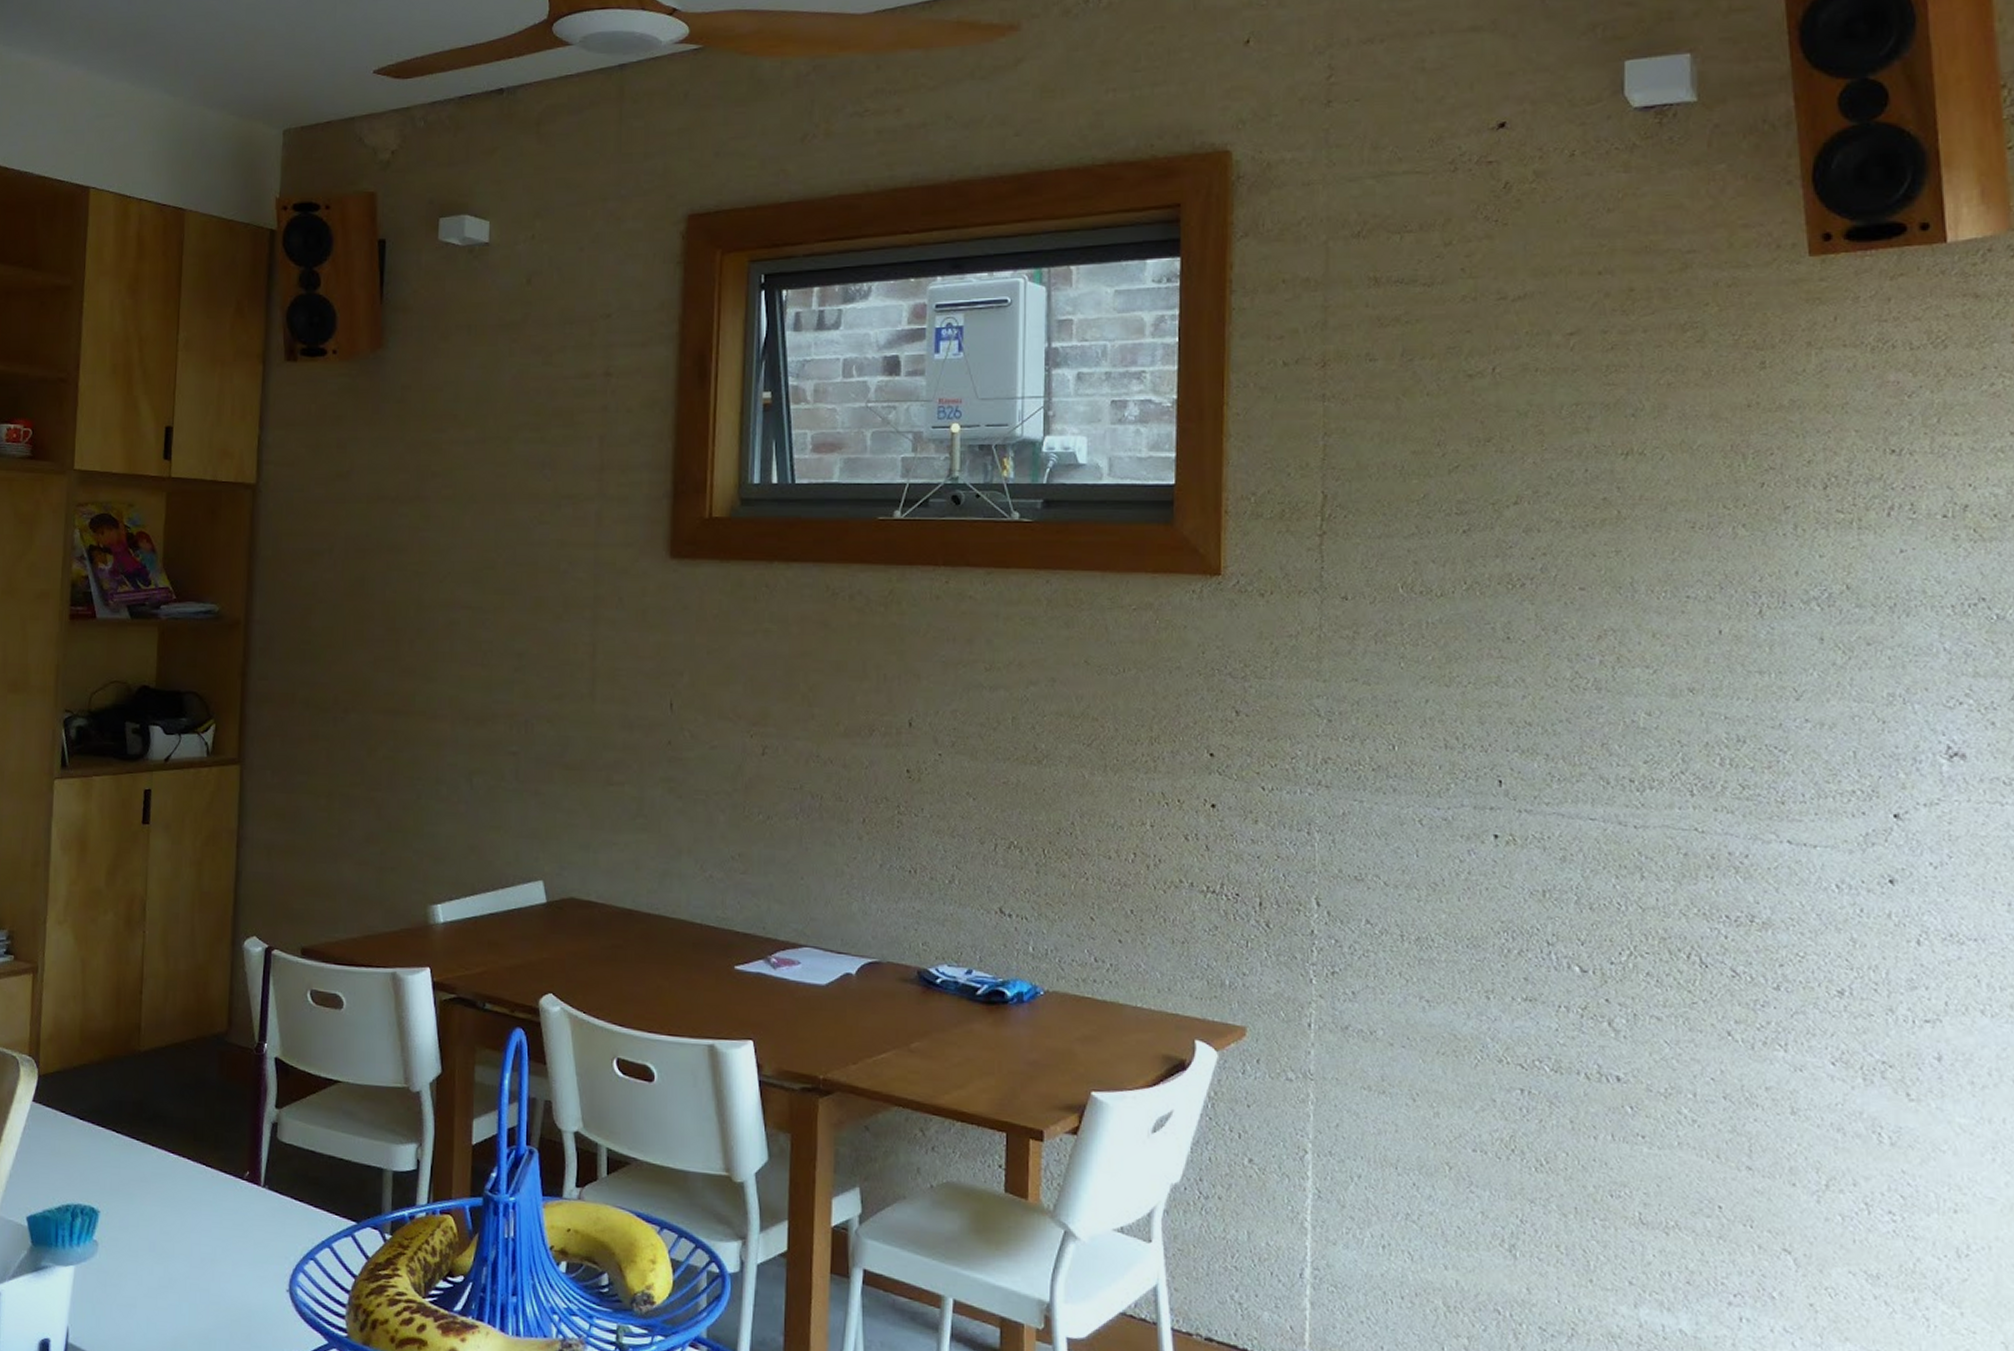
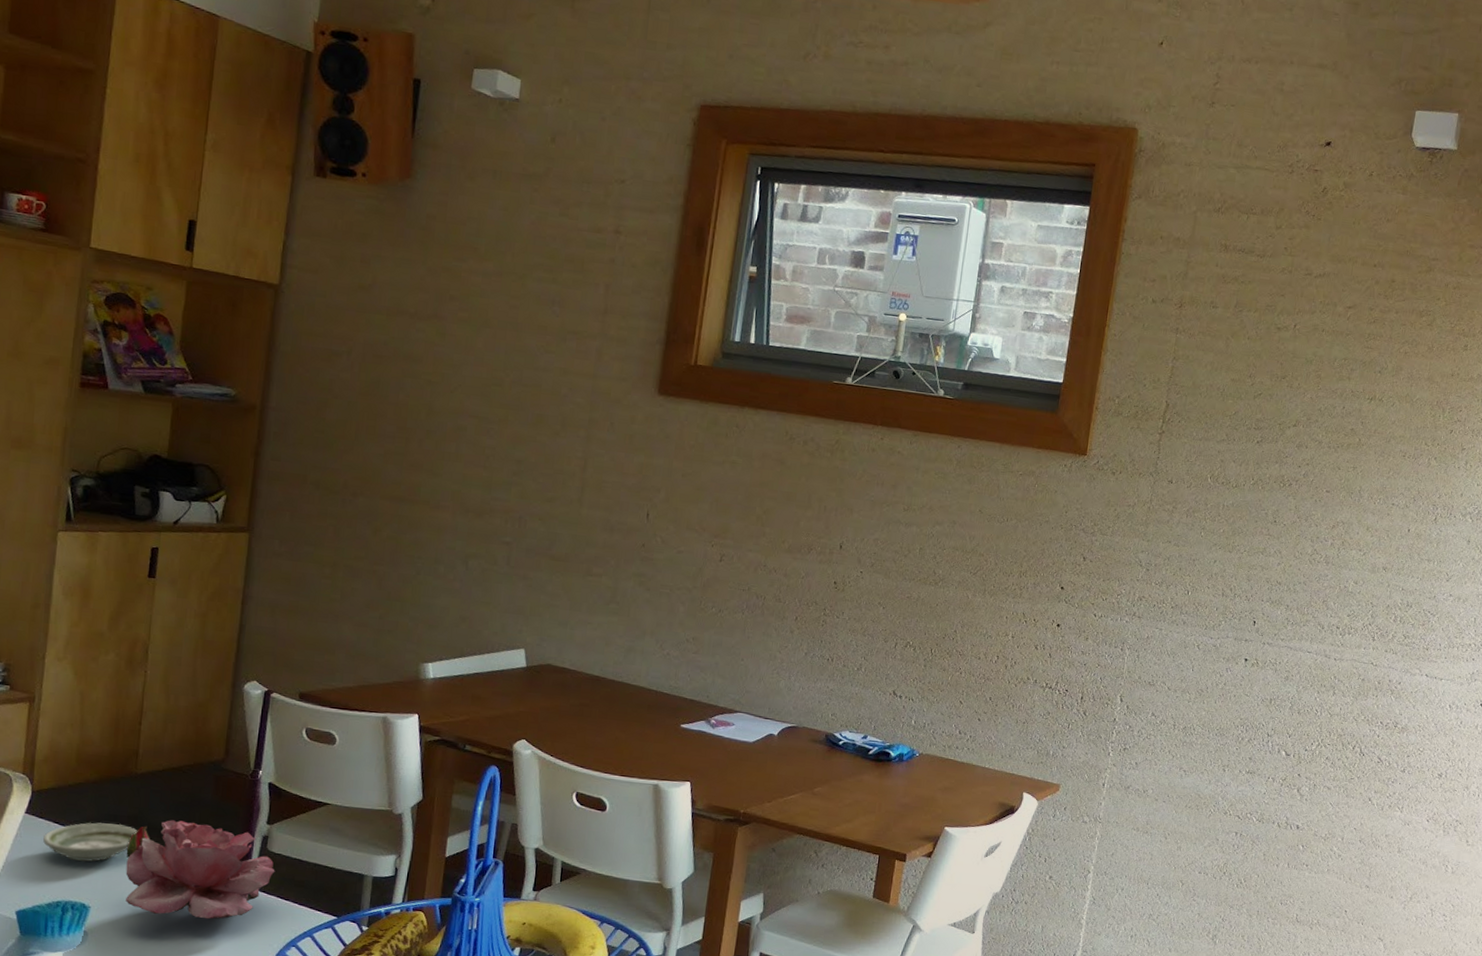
saucer: none [51,1110,142,1158] -> present [43,822,137,862]
flower: none [133,1105,287,1226] -> present [125,820,275,920]

